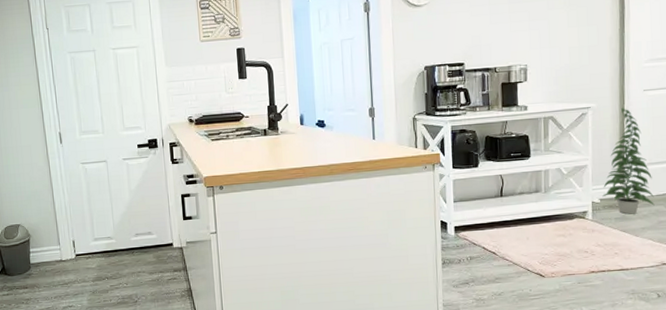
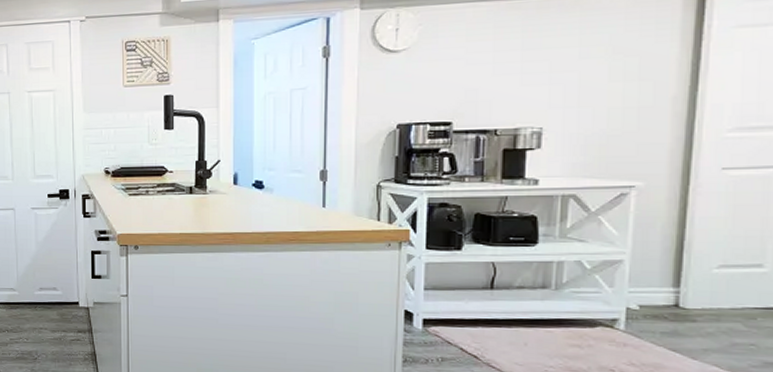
plant: present [602,108,655,215] -> none [643,190,727,330]

